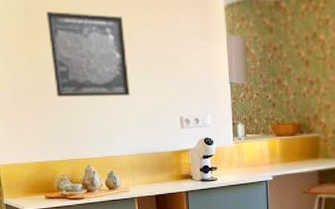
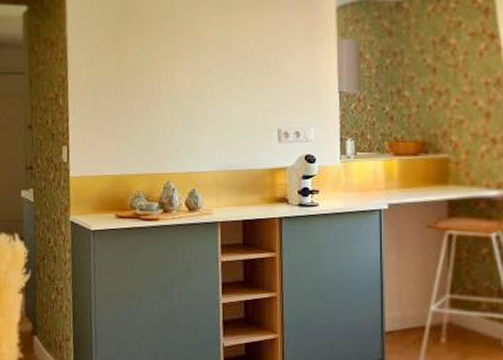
wall art: present [46,10,130,98] -> none [139,13,223,105]

